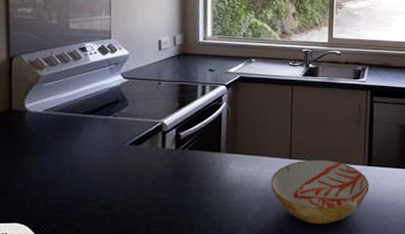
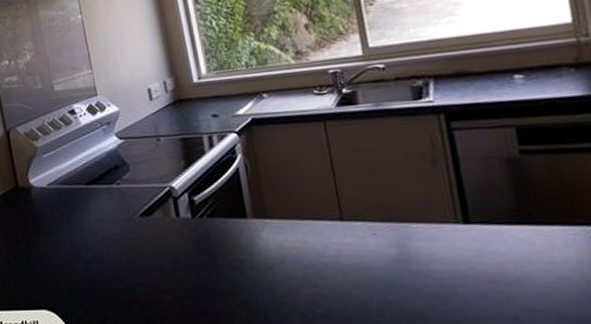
bowl: present [271,159,370,225] -> none [320,218,474,311]

